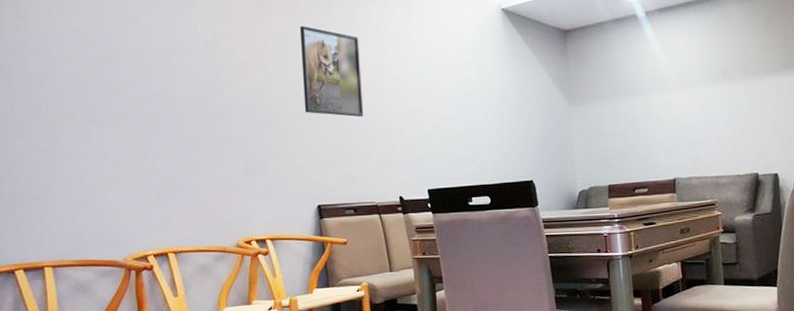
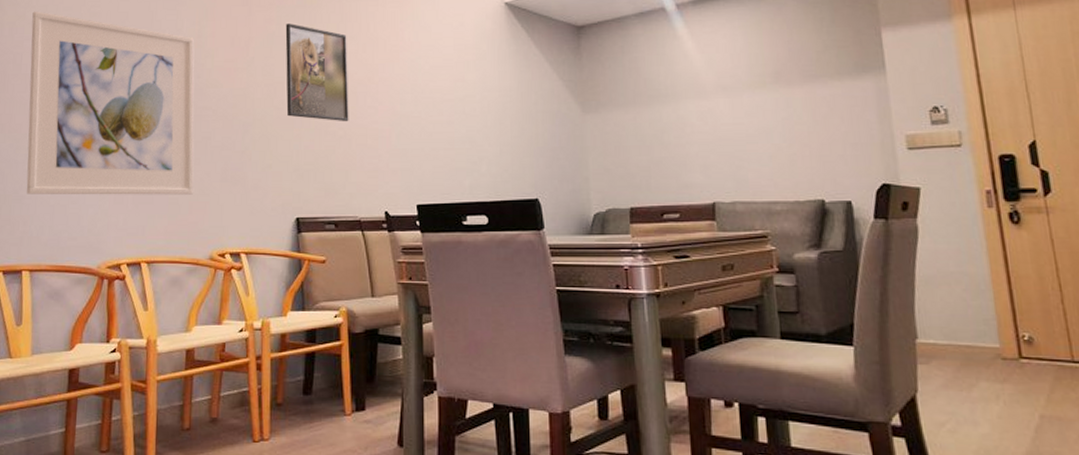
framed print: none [35,12,218,194] -> present [26,11,195,195]

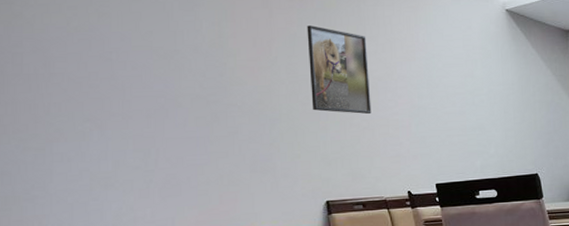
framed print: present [26,11,195,195] -> none [31,10,224,194]

